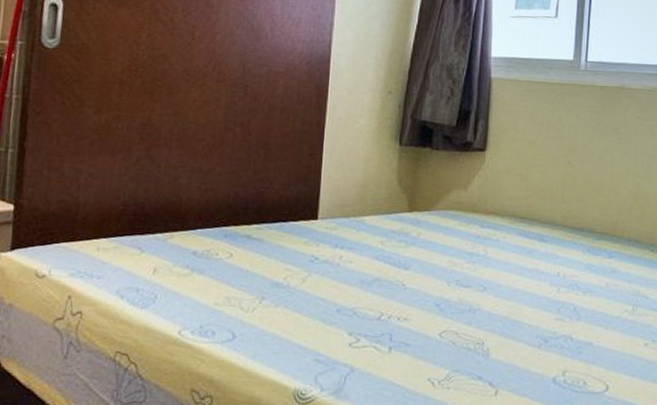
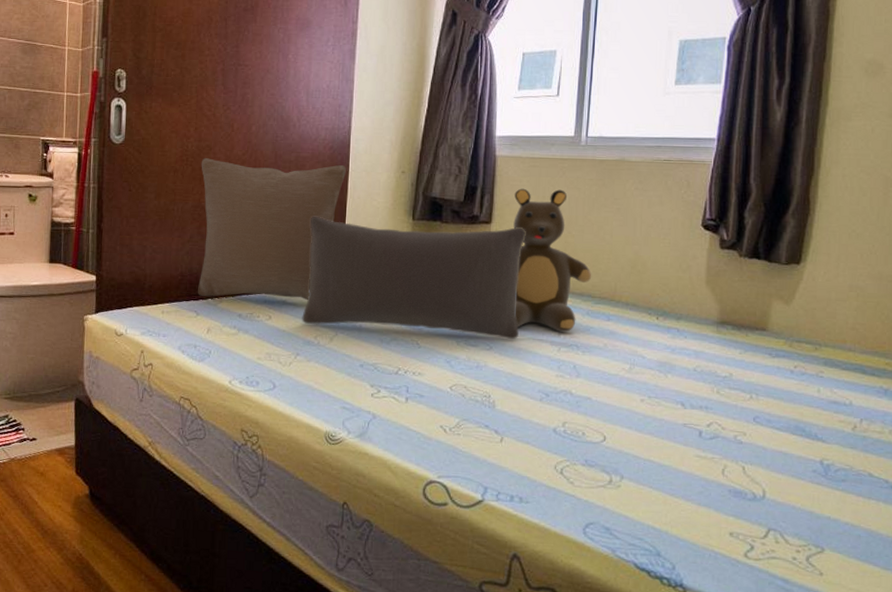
pillow: none [143,69,325,236] -> present [198,158,346,301]
pillow: none [269,138,523,279] -> present [302,216,526,339]
teddy bear: none [509,113,593,271] -> present [513,188,592,332]

